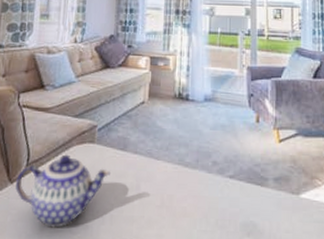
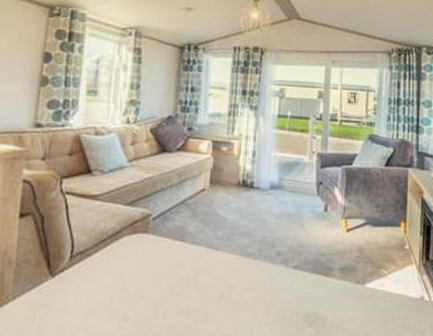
teapot: present [15,154,110,228] -> none [57,245,165,323]

